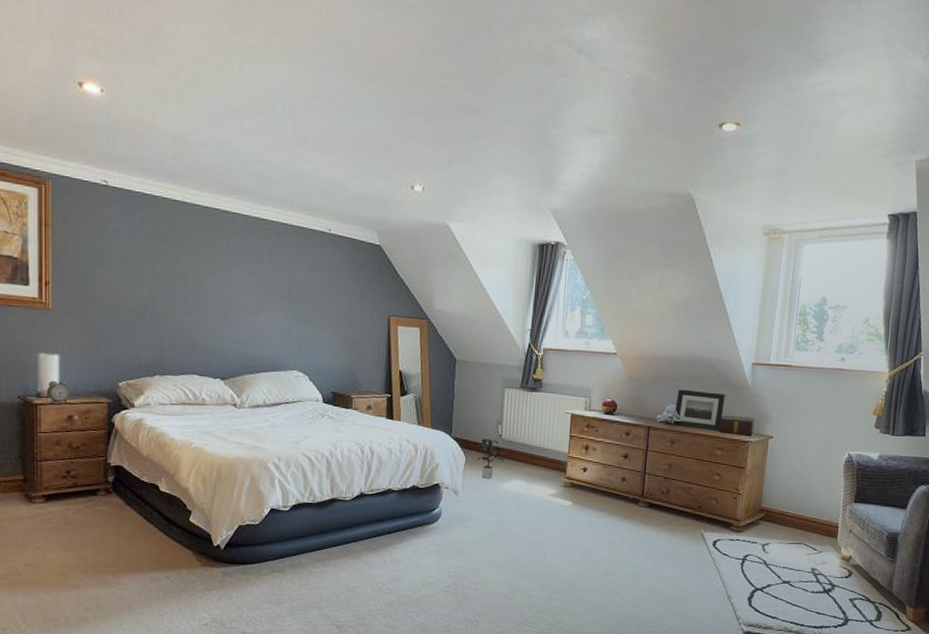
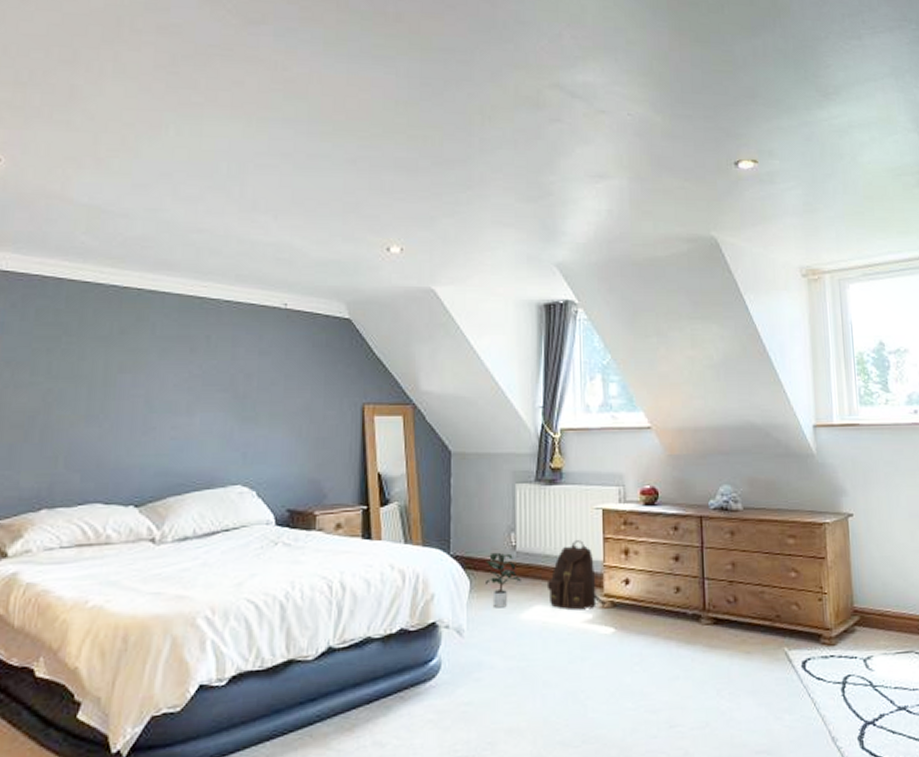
backpack: none [523,435,568,487] -> present [546,540,607,611]
picture frame: present [673,389,725,431] -> none [729,464,789,514]
jewelry box: present [719,415,755,436] -> none [786,492,829,517]

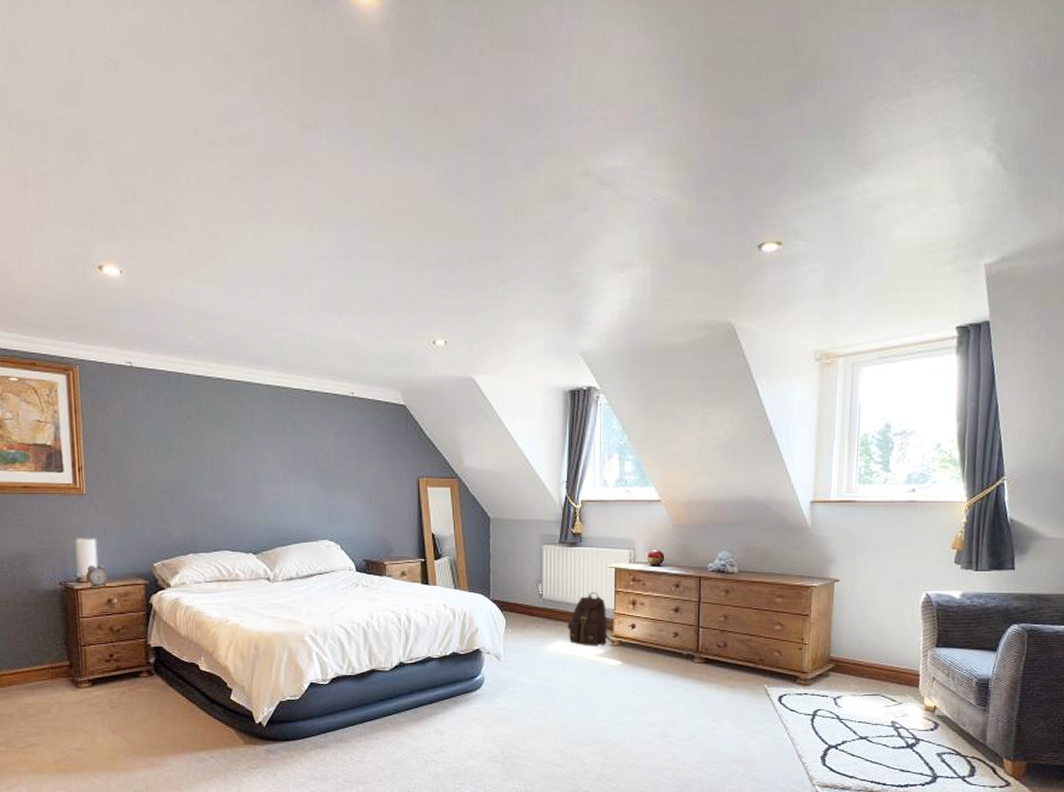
potted plant: present [486,552,521,608] -> none [518,599,546,641]

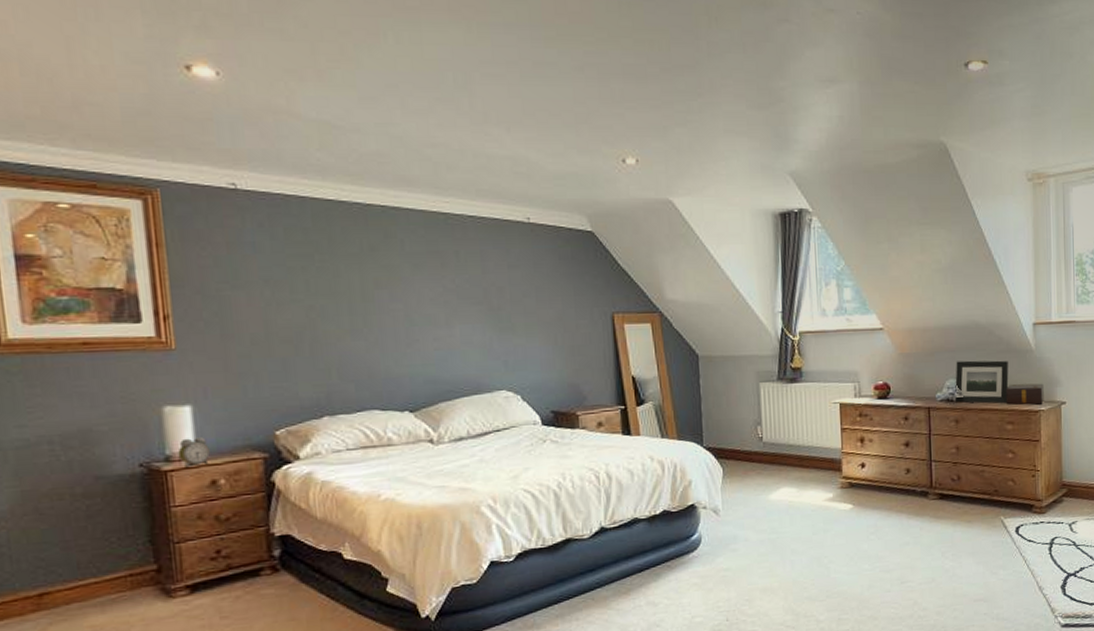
backpack: present [567,592,616,646] -> none [791,431,846,491]
picture frame: none [727,534,782,577] -> present [955,360,1009,404]
jewelry box: none [778,560,817,580] -> present [1006,383,1044,405]

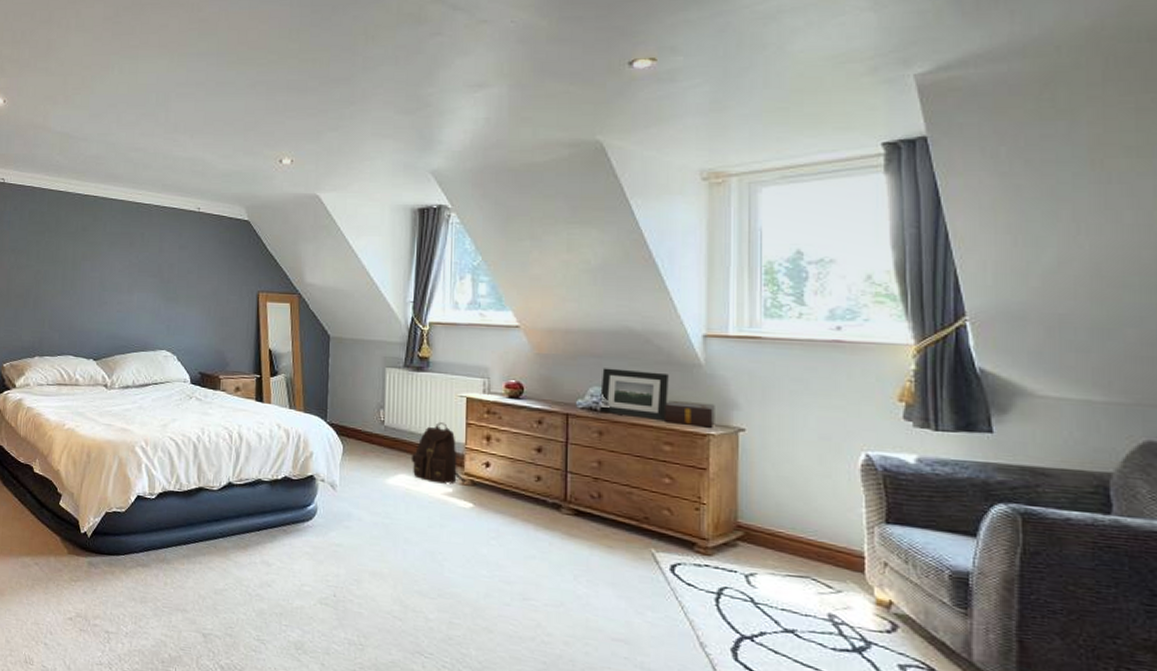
backpack: none [791,431,846,491] -> present [411,422,467,484]

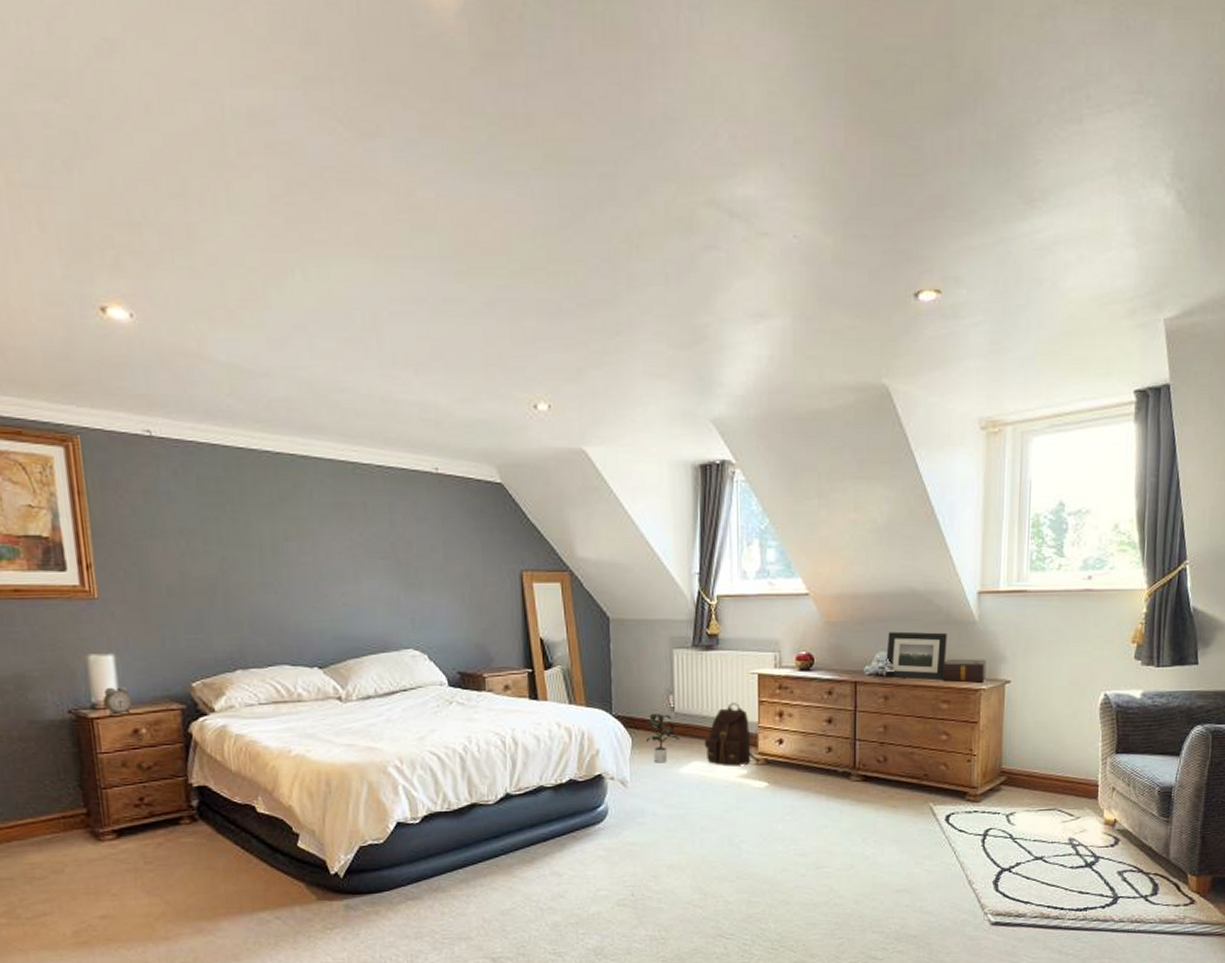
potted plant: none [357,424,388,472] -> present [646,713,680,763]

